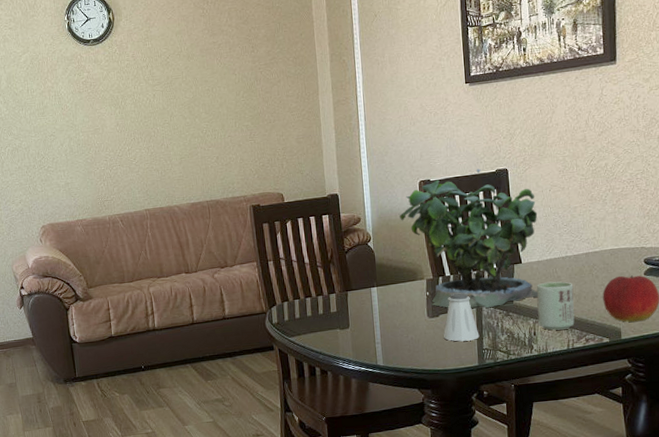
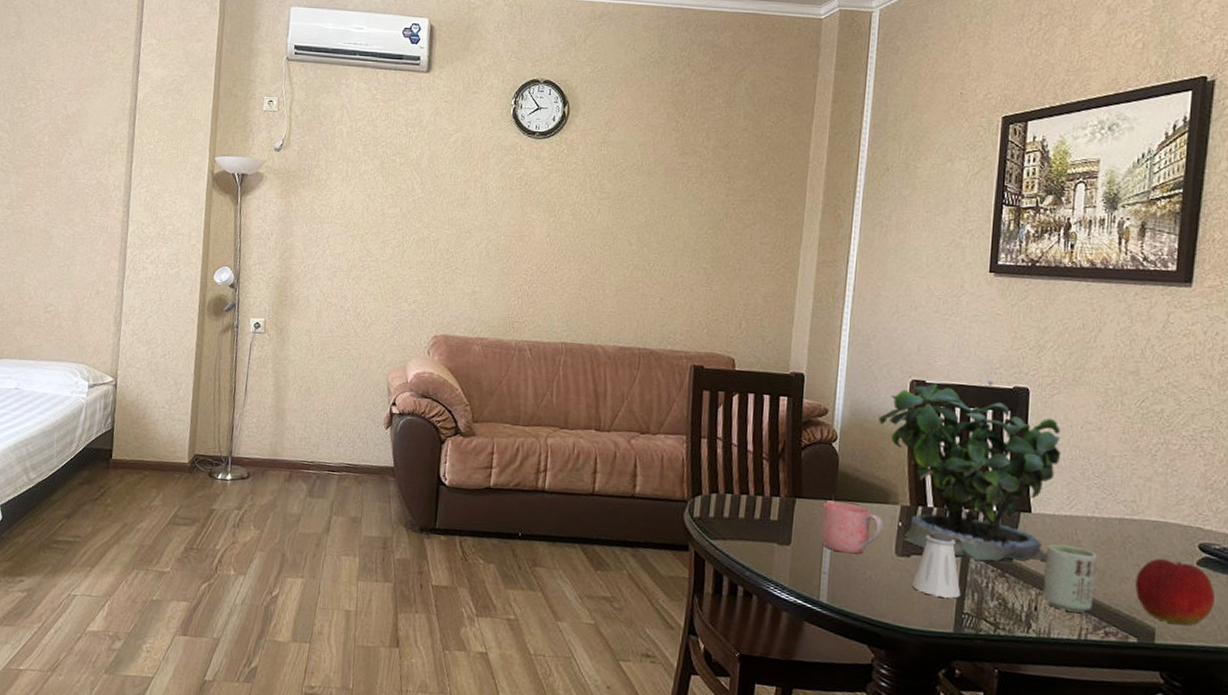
mug: none [368,286,416,325] -> present [820,501,883,554]

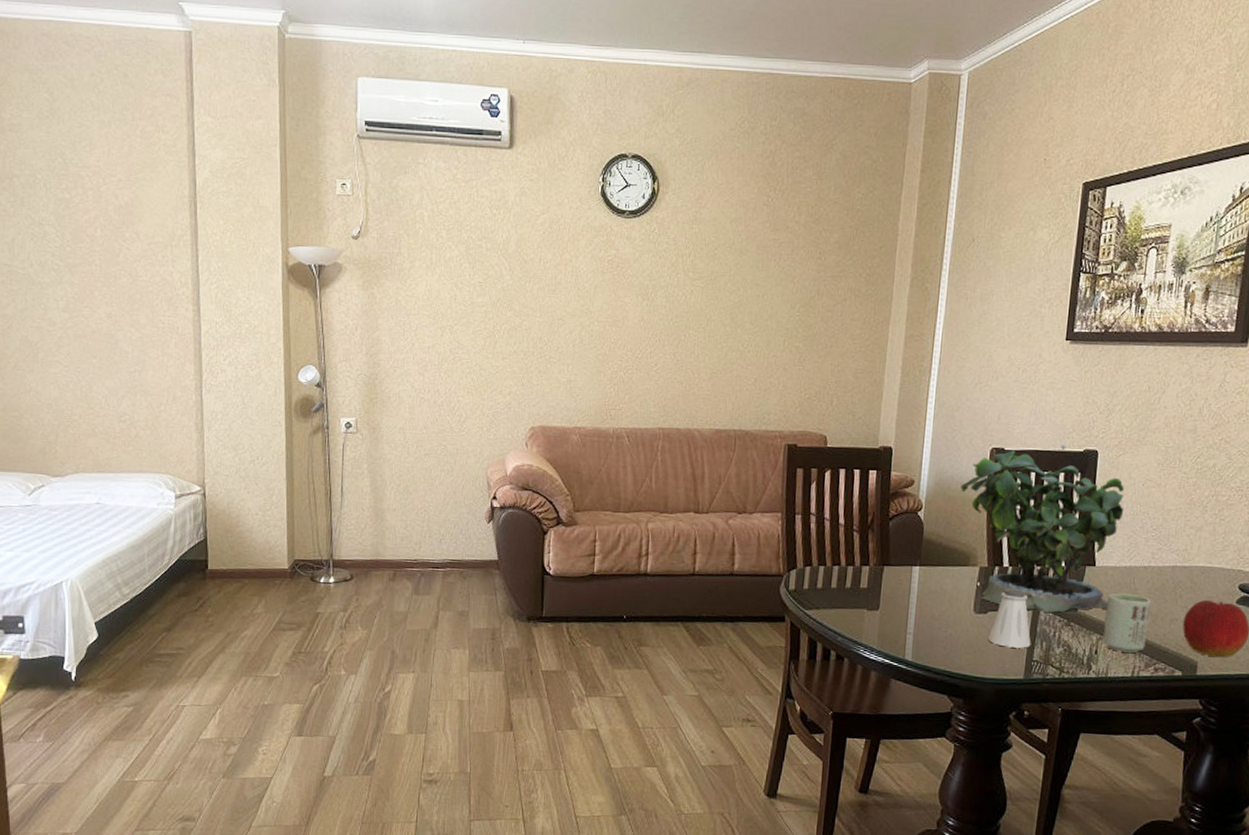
mug: present [820,501,883,554] -> none [906,566,963,614]

